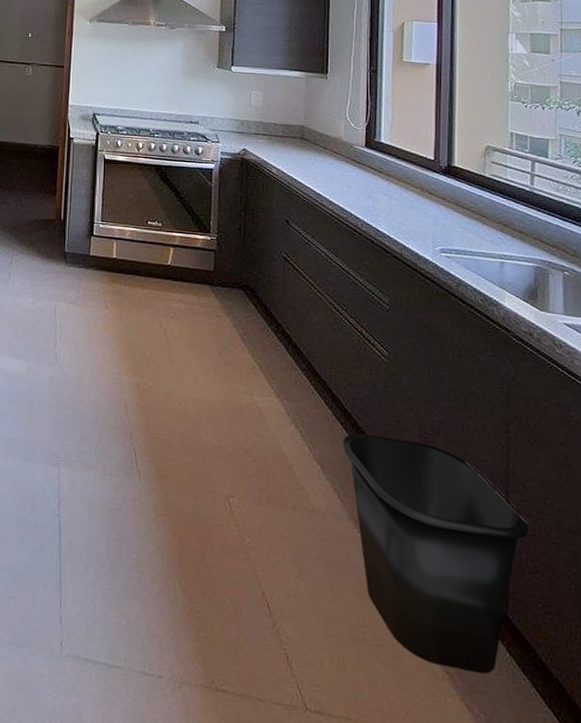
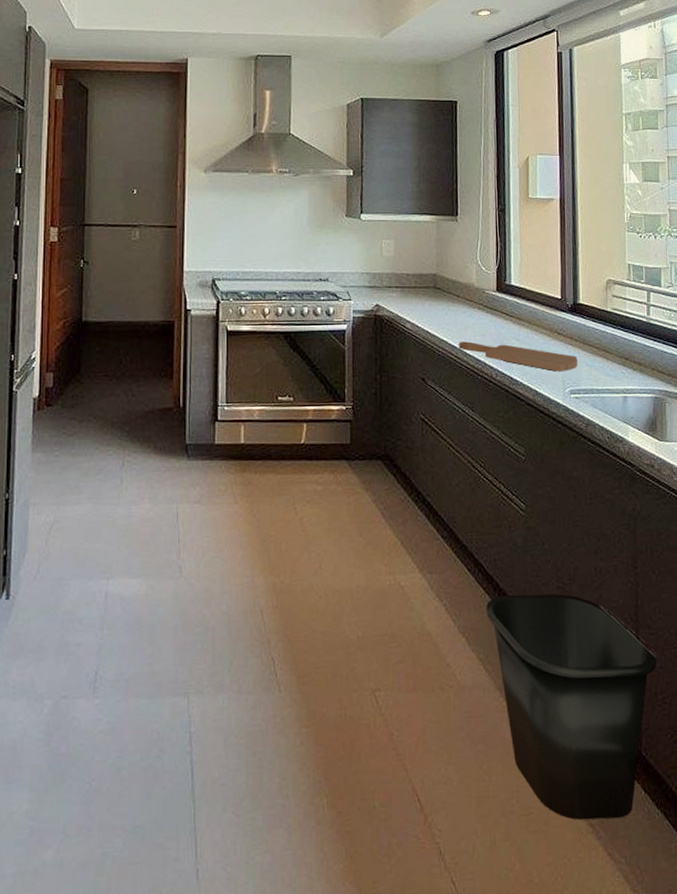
cutting board: none [324,190,451,231] -> present [459,341,578,373]

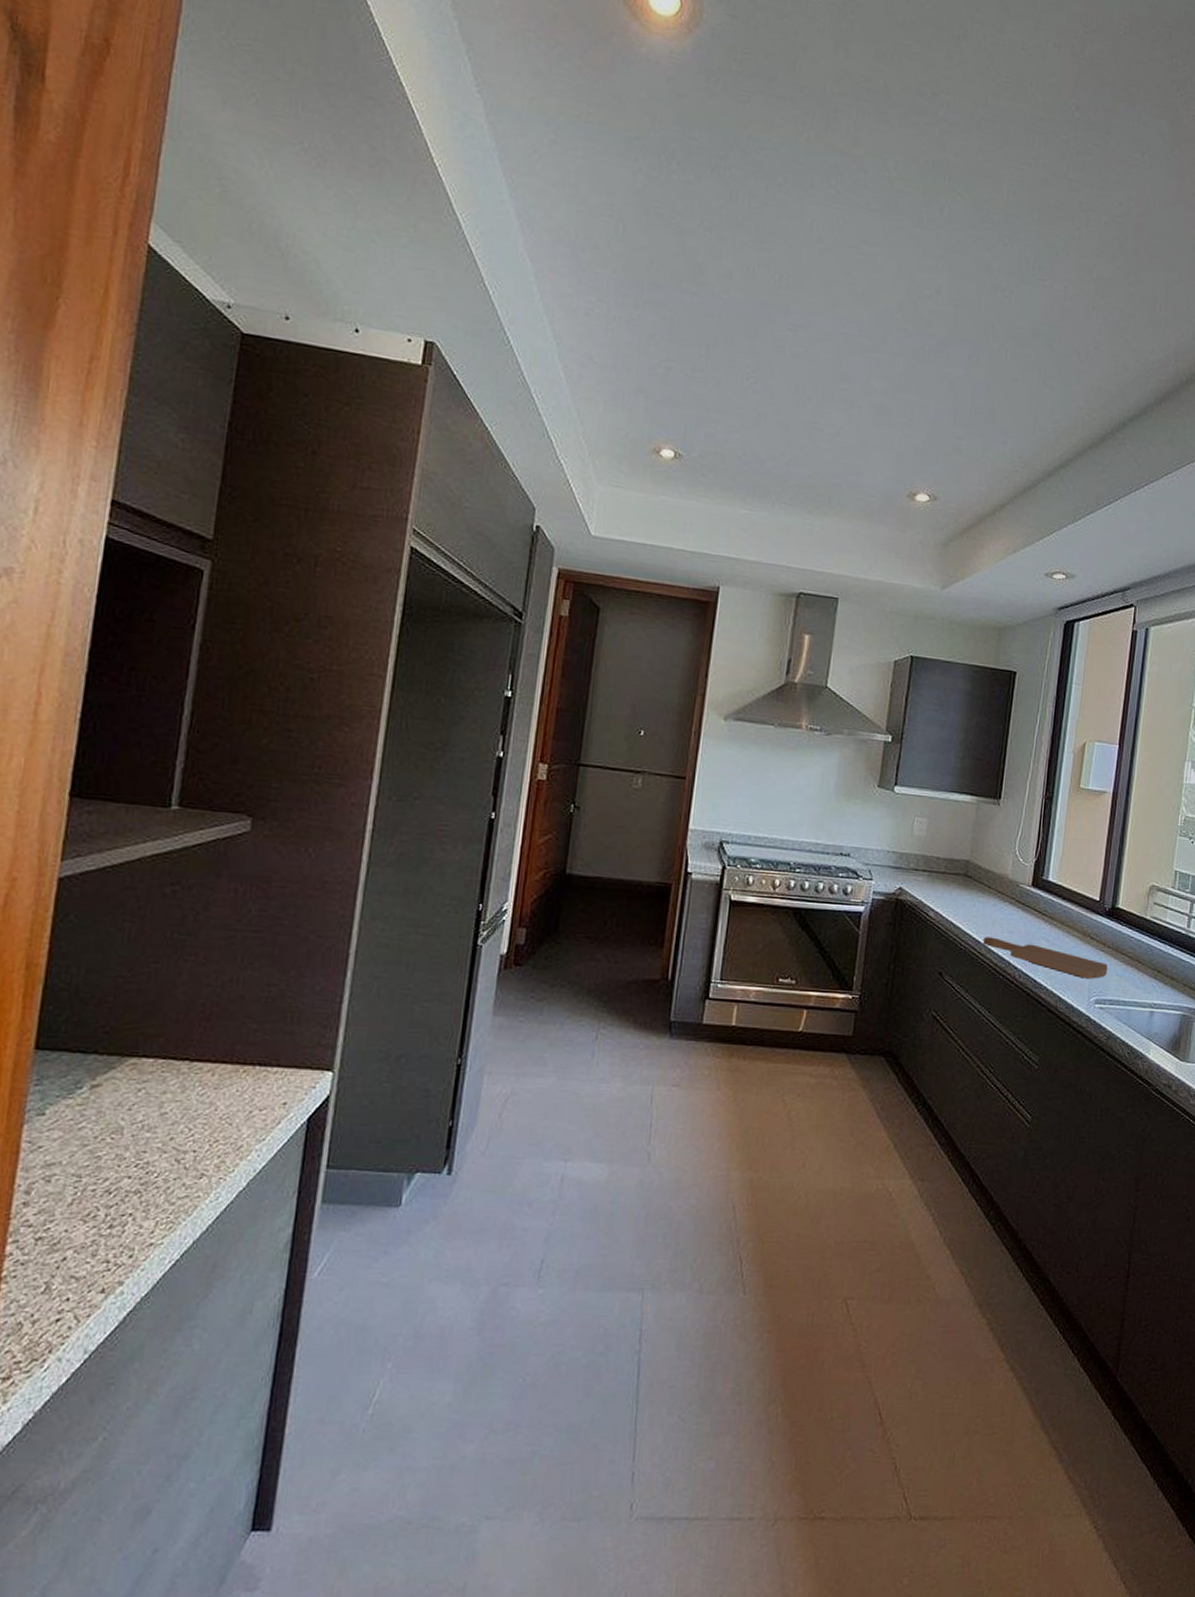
waste bin: present [486,594,657,820] -> none [975,1210,1146,1443]

